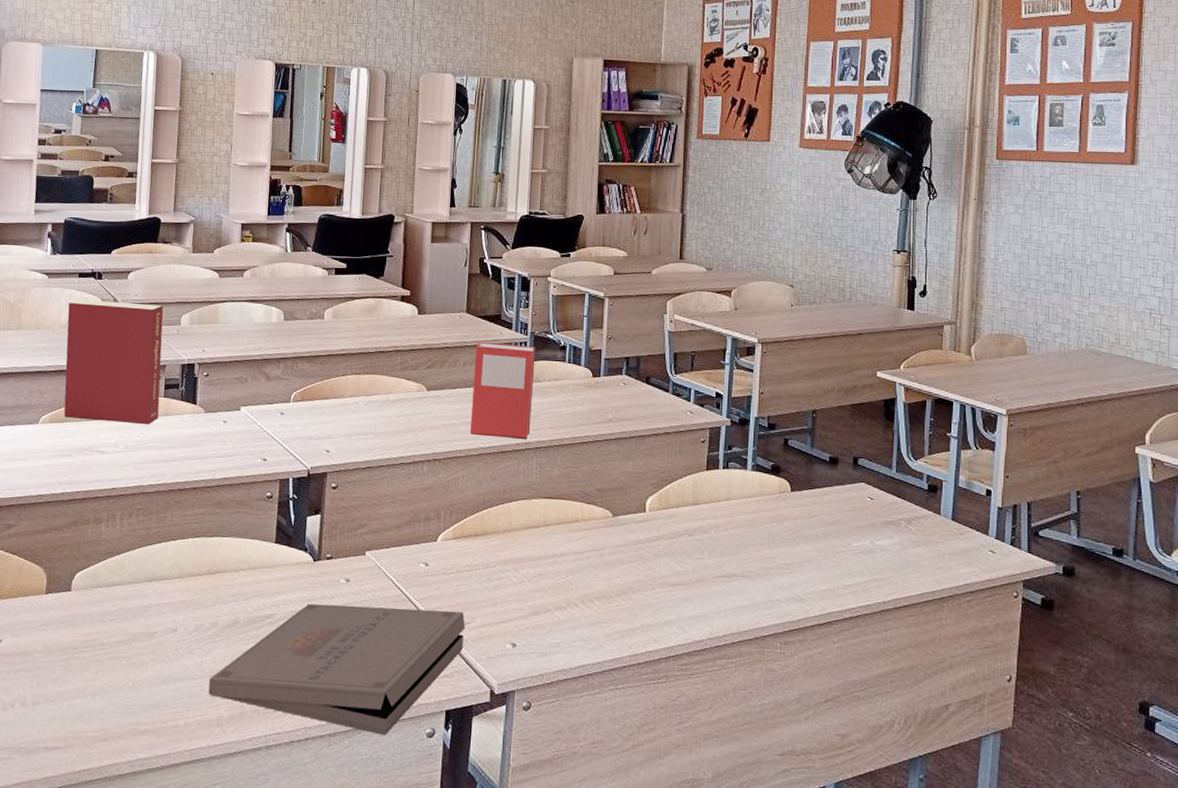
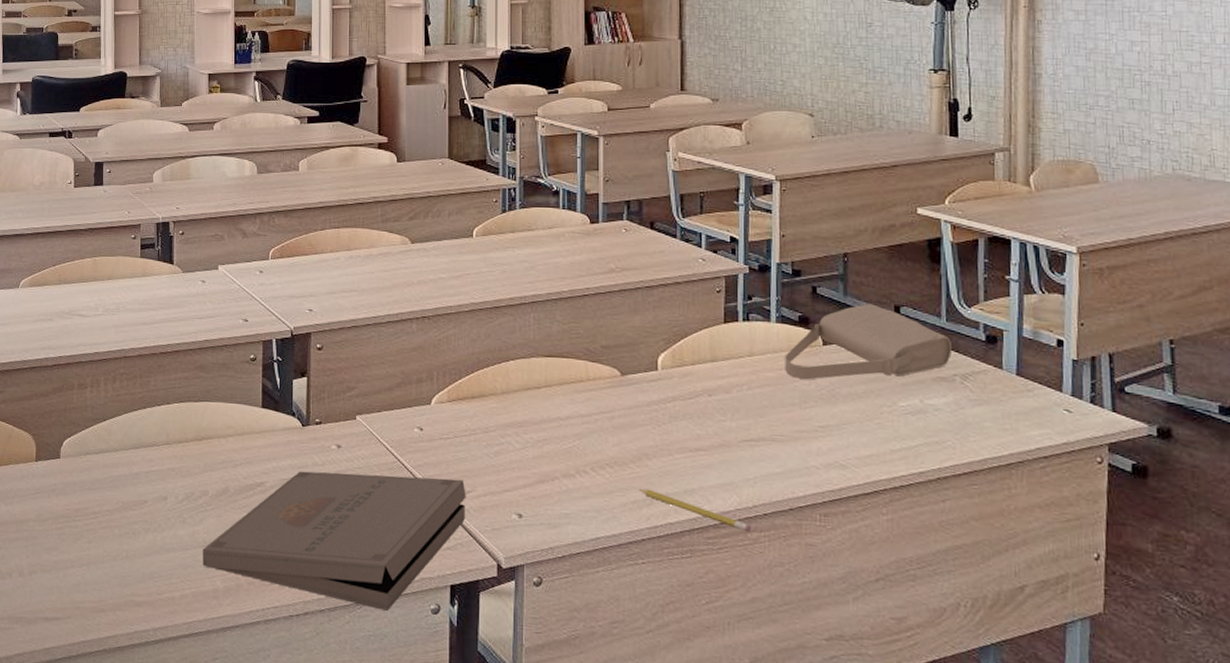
book: present [64,298,164,424] -> none [40,158,137,286]
book: present [470,342,536,439] -> none [460,190,526,293]
pencil: none [622,619,721,659] -> present [638,488,752,533]
shoulder bag: none [757,455,900,523] -> present [785,304,953,380]

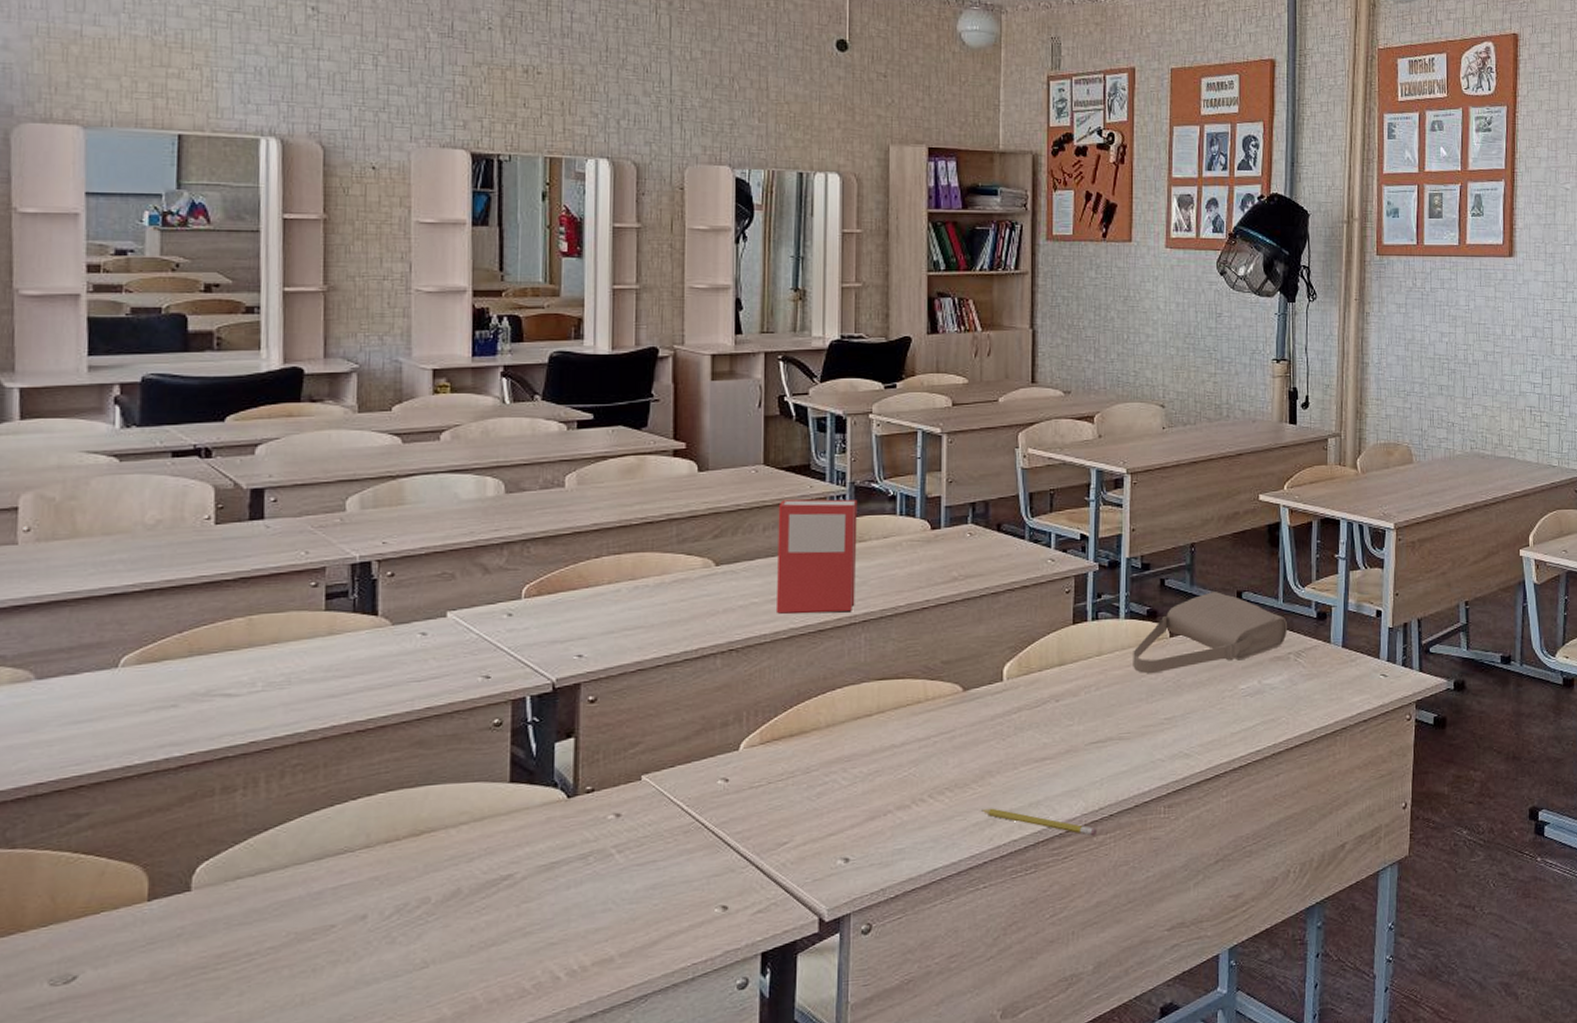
pizza box: present [202,471,466,611] -> none [421,830,782,999]
book: none [460,190,526,293] -> present [777,499,858,614]

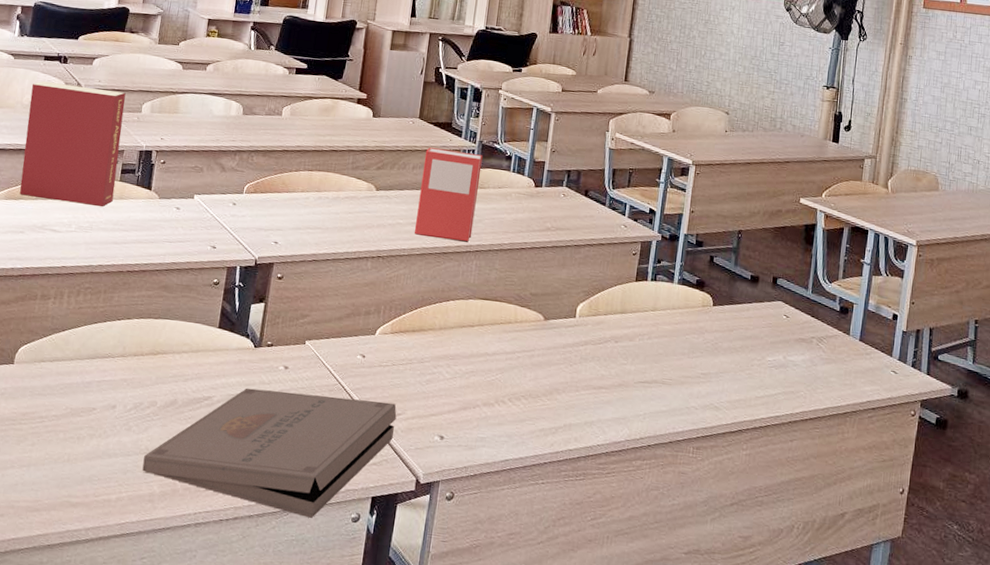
book: none [156,486,319,654] -> present [19,81,126,206]
pizza box: none [421,830,782,999] -> present [142,388,397,518]
pencil: present [980,808,1098,837] -> none [546,418,637,460]
shoulder bag: present [1133,592,1288,674] -> none [680,273,814,336]

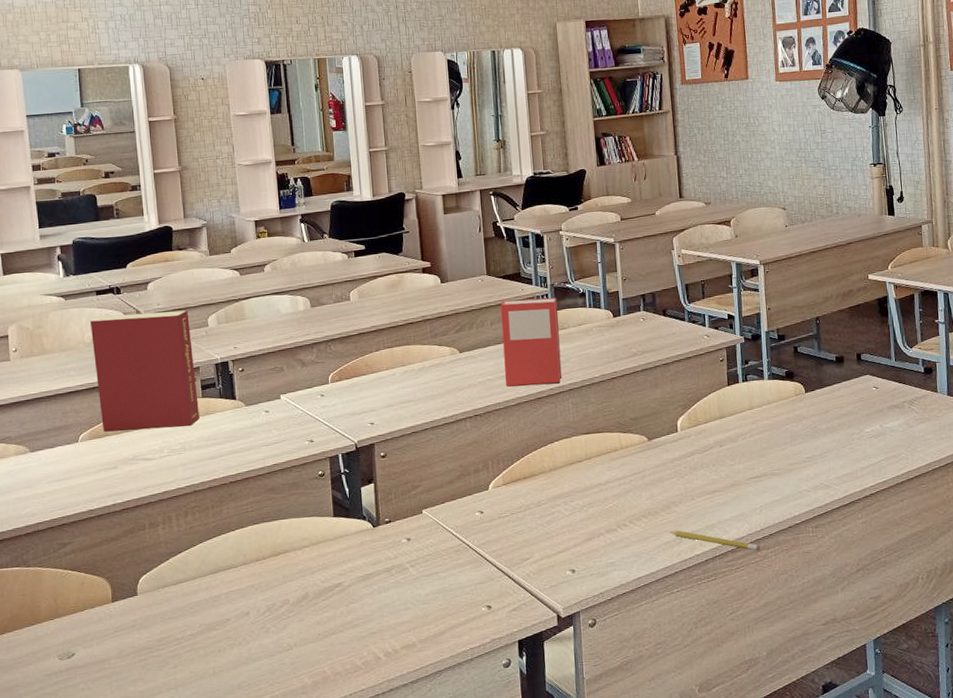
pizza box: present [142,388,397,518] -> none [288,549,526,674]
pencil: none [546,418,637,460] -> present [669,530,761,552]

